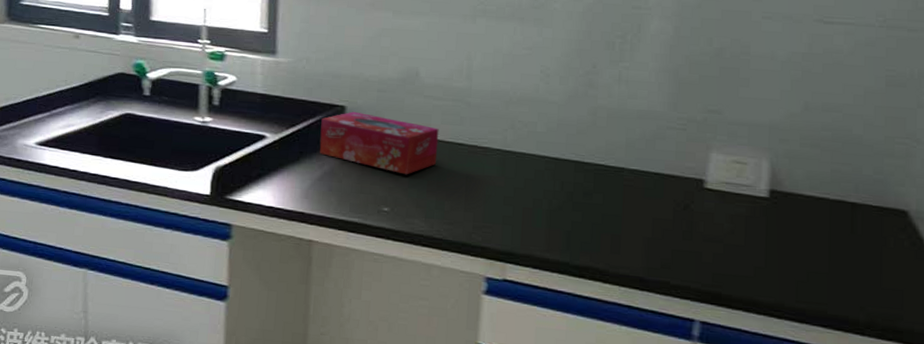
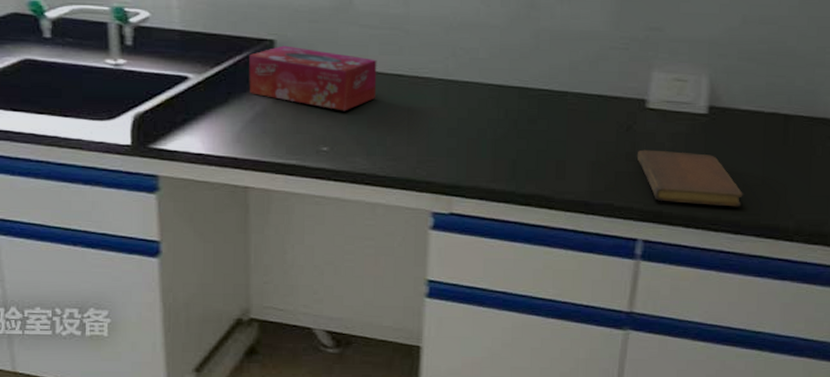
notebook: none [694,229,808,295] -> present [636,149,743,207]

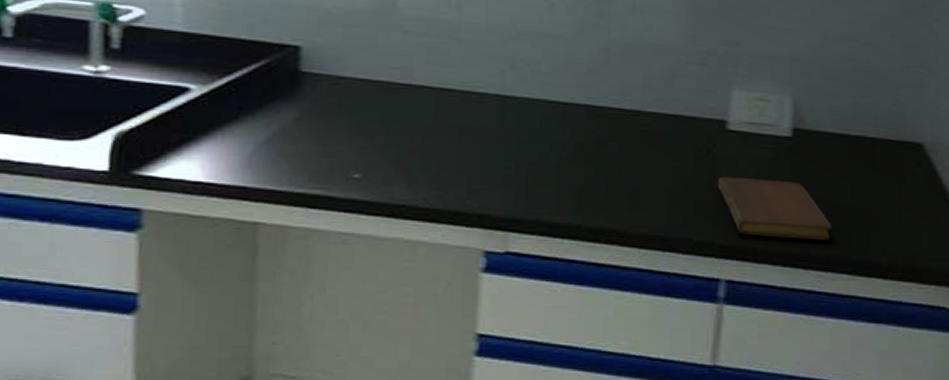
tissue box: present [249,45,377,111] -> none [265,53,423,131]

